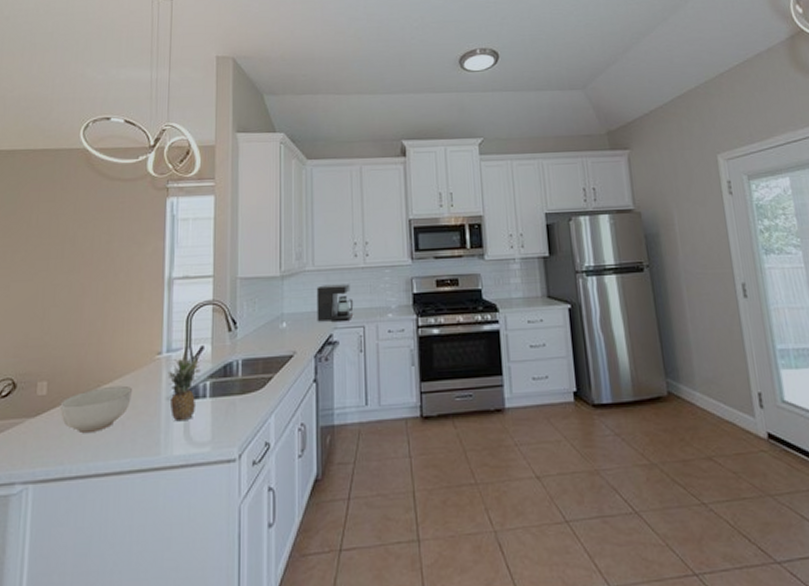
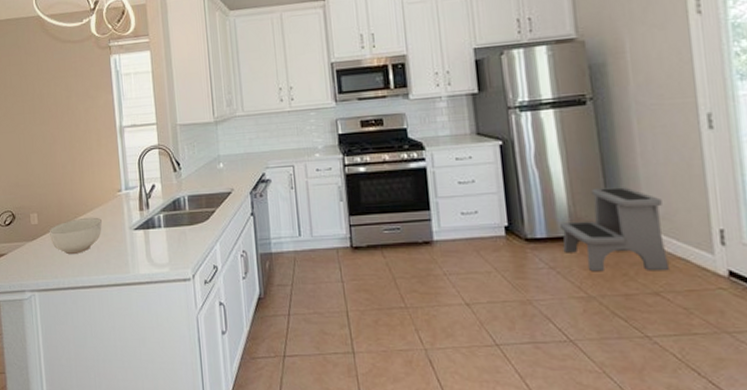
fruit: present [167,358,201,422] -> none [128,195,154,247]
coffee maker: present [316,284,354,322] -> none [247,127,283,162]
step stool: none [623,351,719,438] -> present [559,187,669,272]

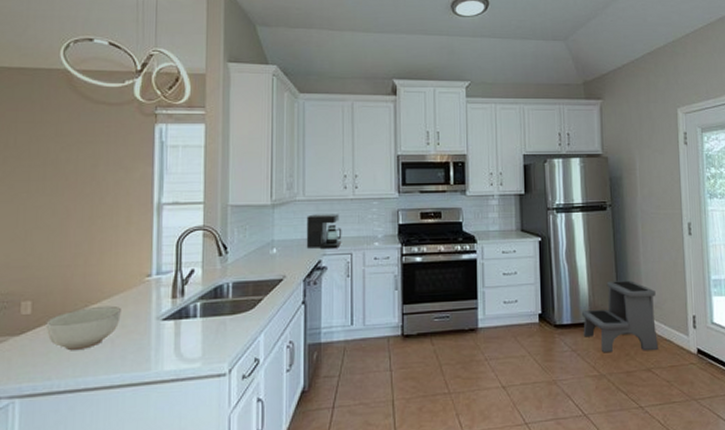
coffee maker: none [247,127,283,162] -> present [306,214,342,249]

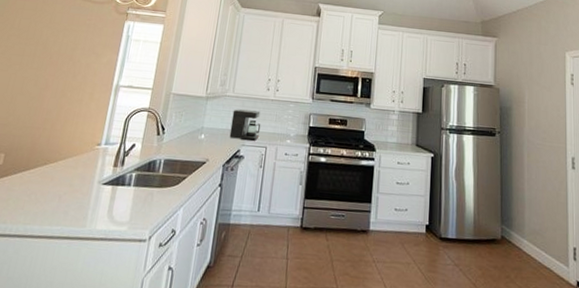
bowl: present [46,305,122,350] -> none [11,165,73,201]
step stool: present [581,280,658,353] -> none [466,203,538,277]

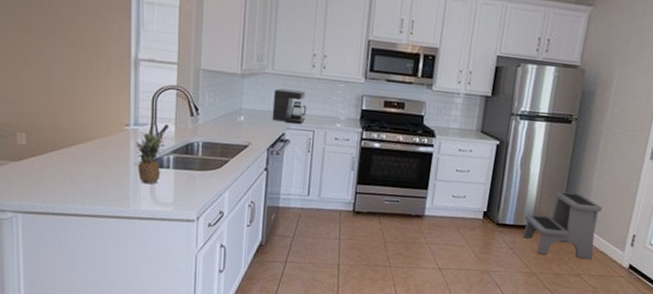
fruit: none [100,151,130,202] -> present [135,132,165,184]
step stool: none [466,203,538,277] -> present [522,191,602,259]

